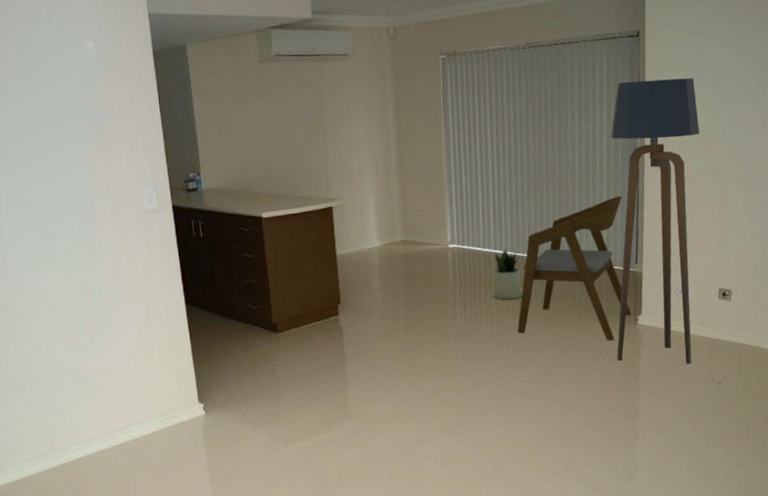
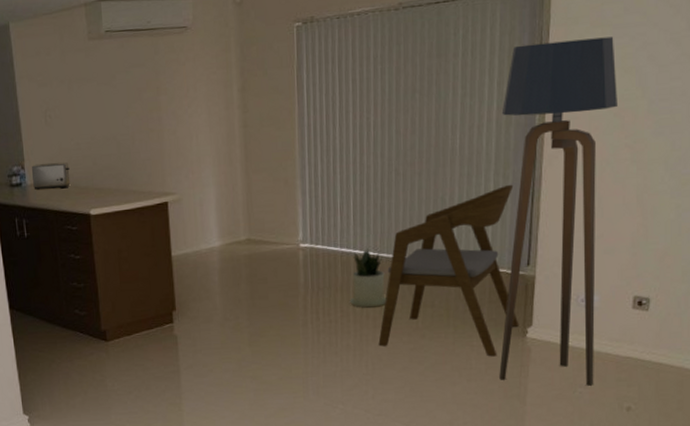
toaster: none [206,169,243,194] -> present [31,161,71,190]

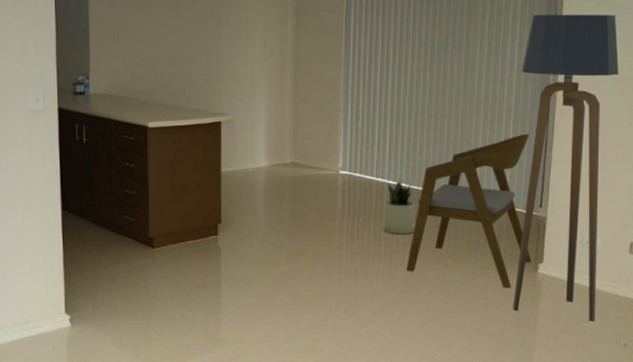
toaster: present [31,161,71,190] -> none [95,75,132,101]

